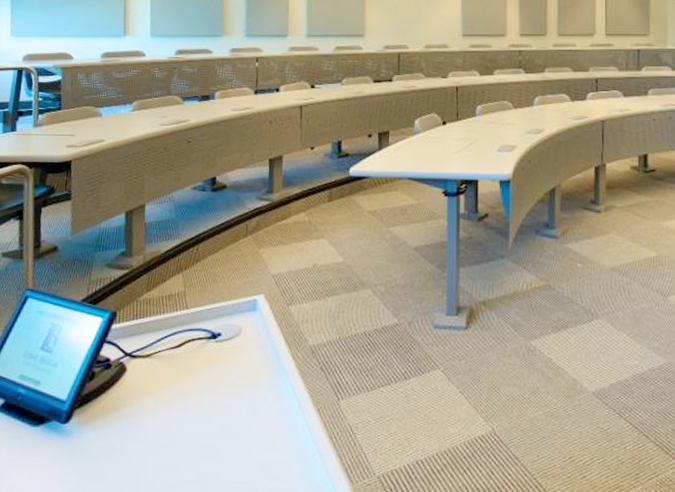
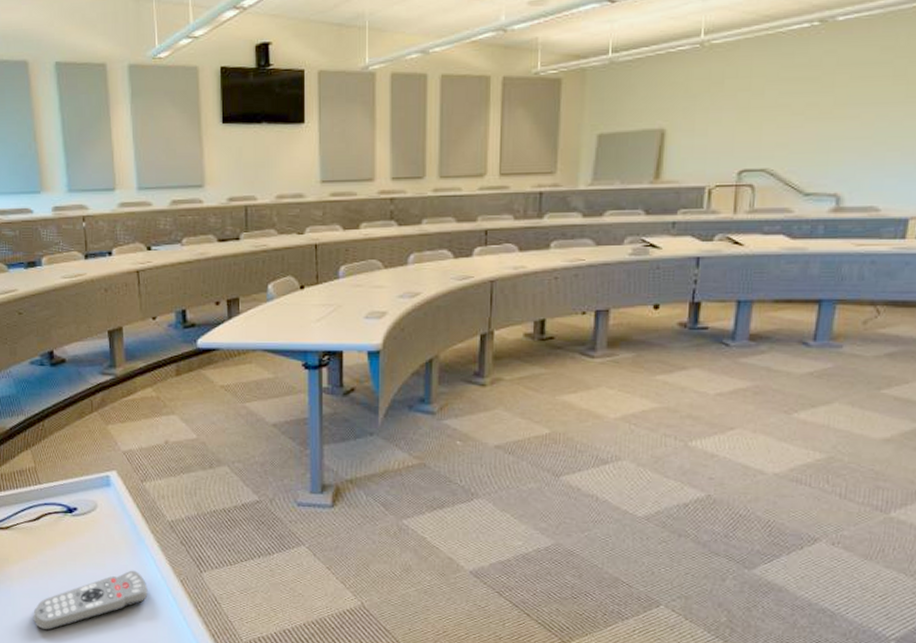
remote control: none [162,399,284,471] -> present [33,570,148,631]

